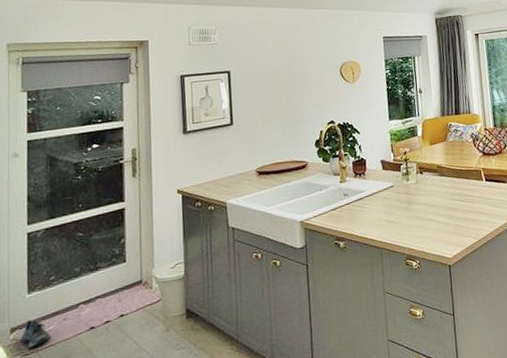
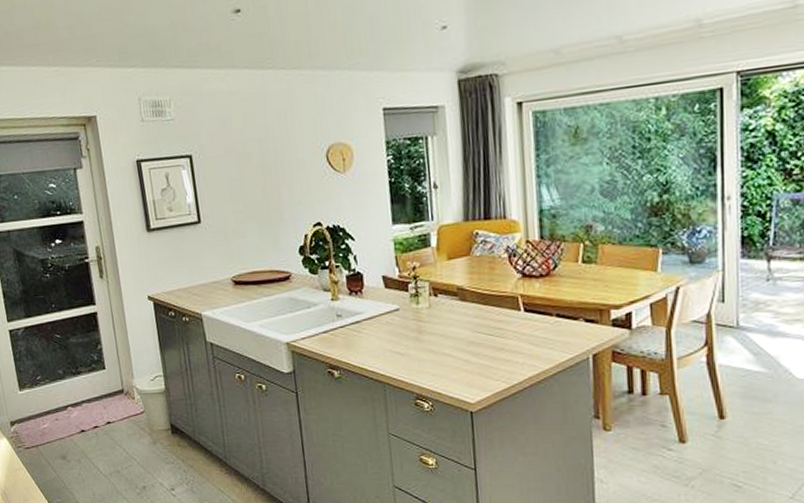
shoe: present [20,320,52,348] -> none [20,416,48,442]

